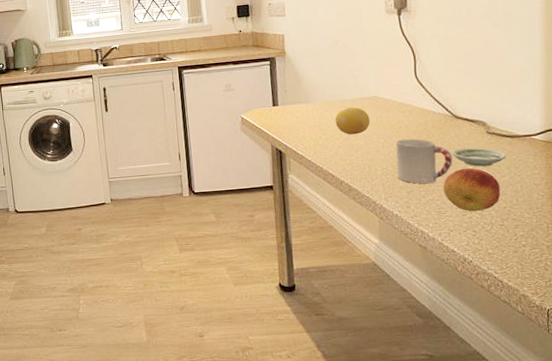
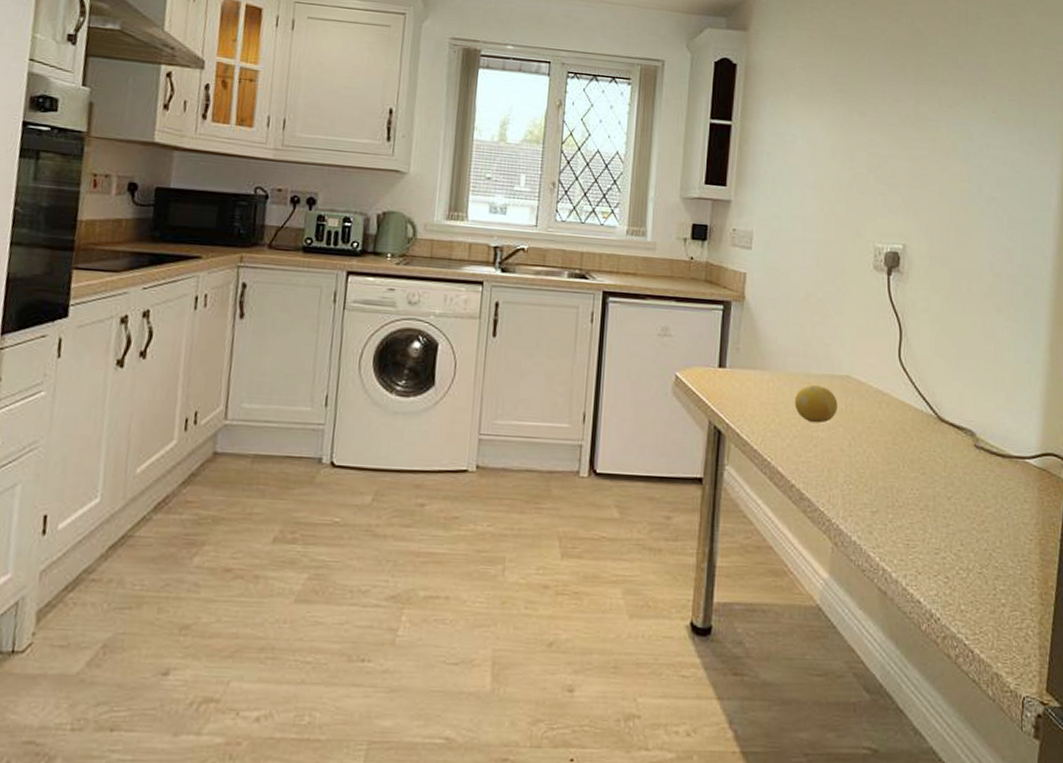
cup: present [395,138,453,184] -> none [862,439,931,505]
fruit: present [443,167,501,212] -> none [916,489,982,551]
saucer: present [452,148,506,167] -> none [931,463,994,491]

